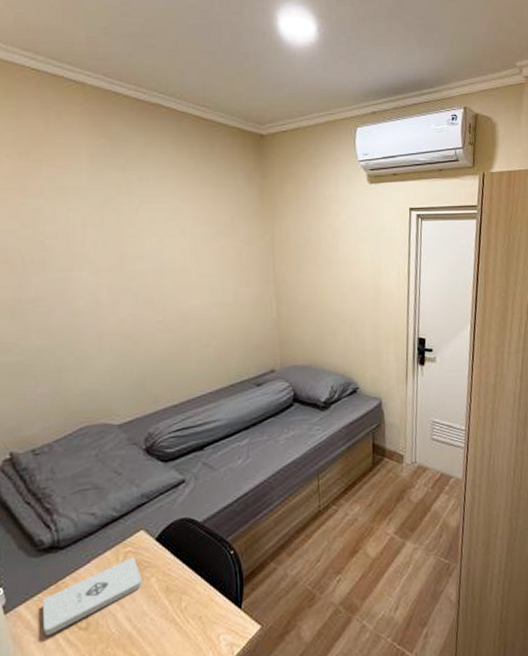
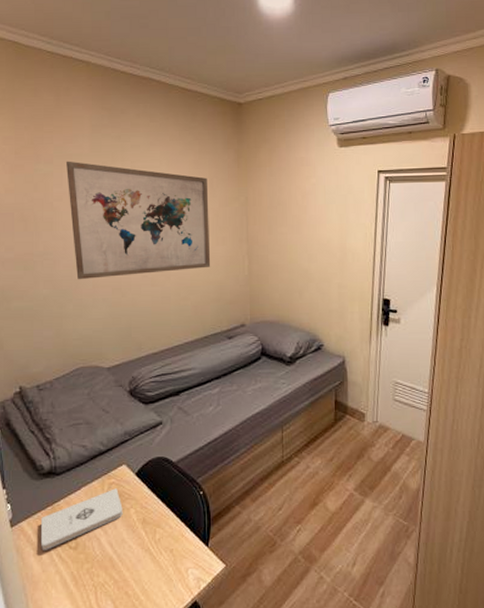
wall art: none [60,194,235,329] -> present [66,161,211,280]

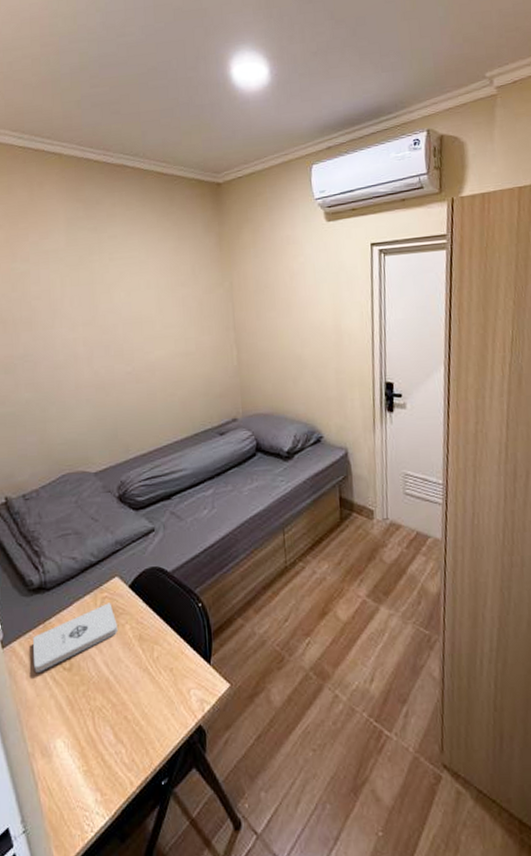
wall art: present [66,161,211,280] -> none [43,257,197,381]

